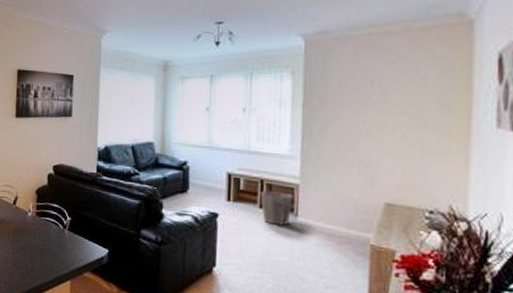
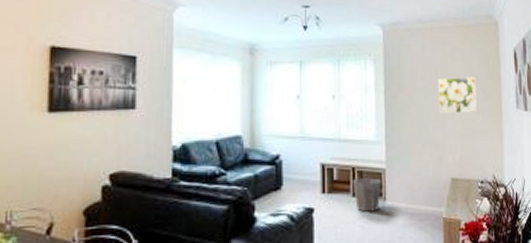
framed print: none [373,88,431,131] -> present [438,76,478,114]

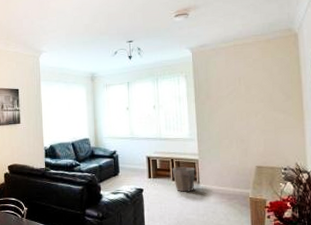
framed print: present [438,76,478,114] -> none [241,82,279,115]

